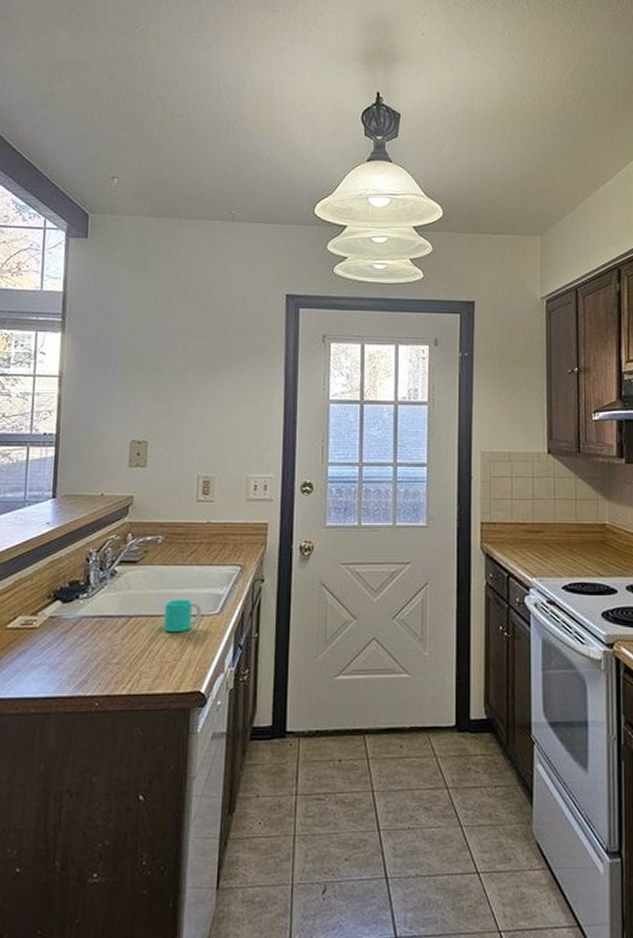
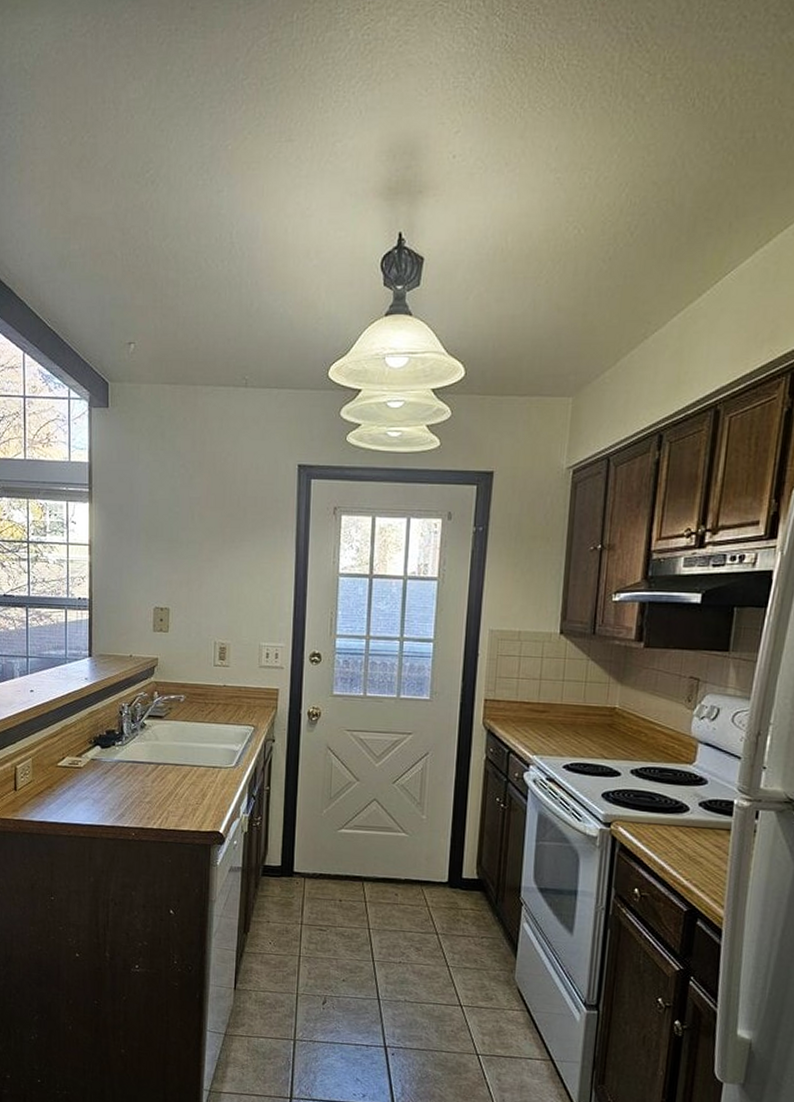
cup: present [163,599,201,633] -> none [186,751,219,781]

